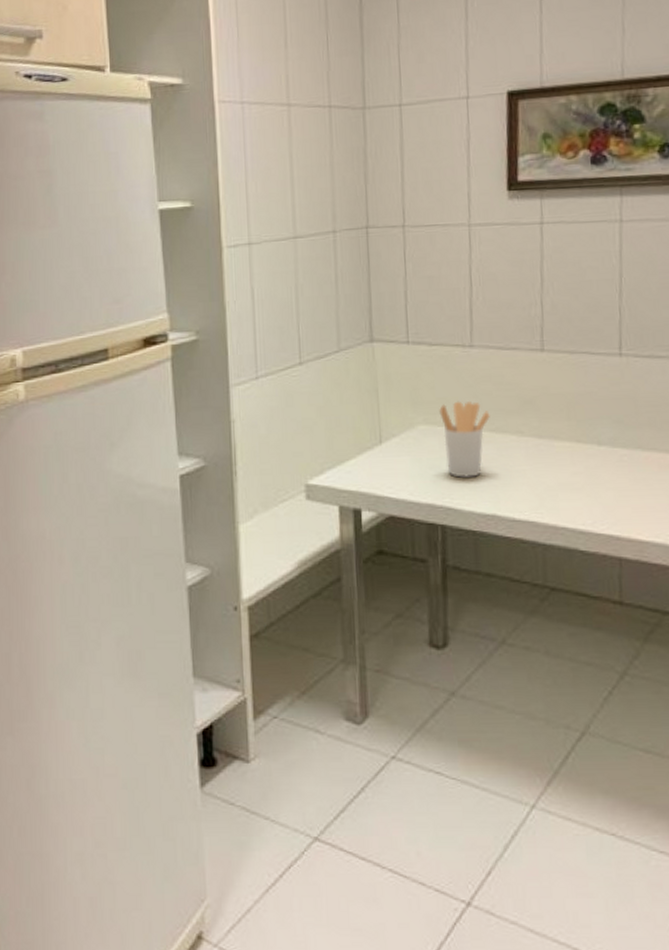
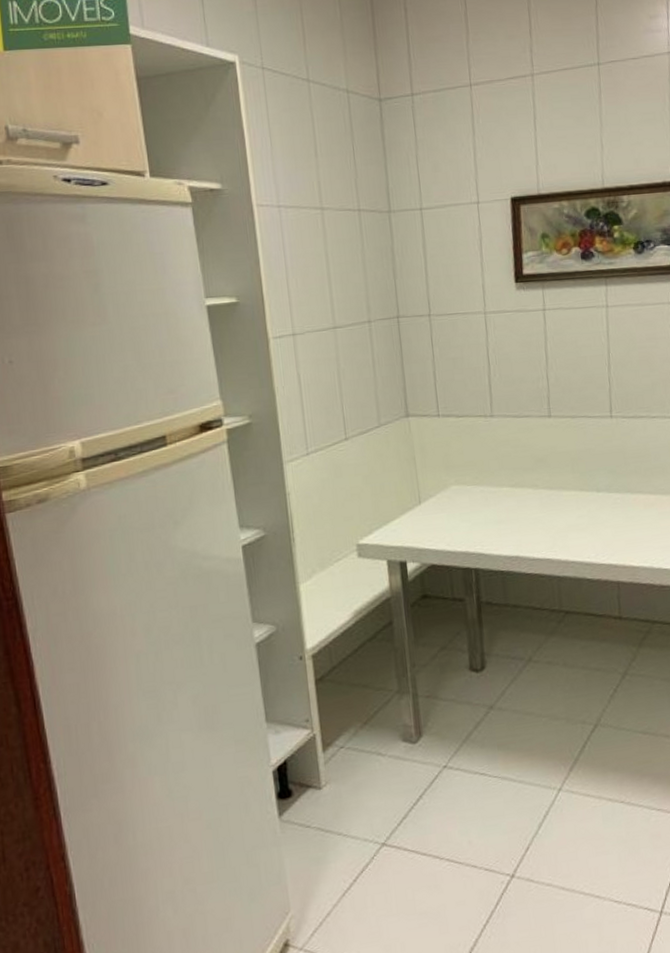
utensil holder: present [439,400,490,478] -> none [468,462,510,528]

